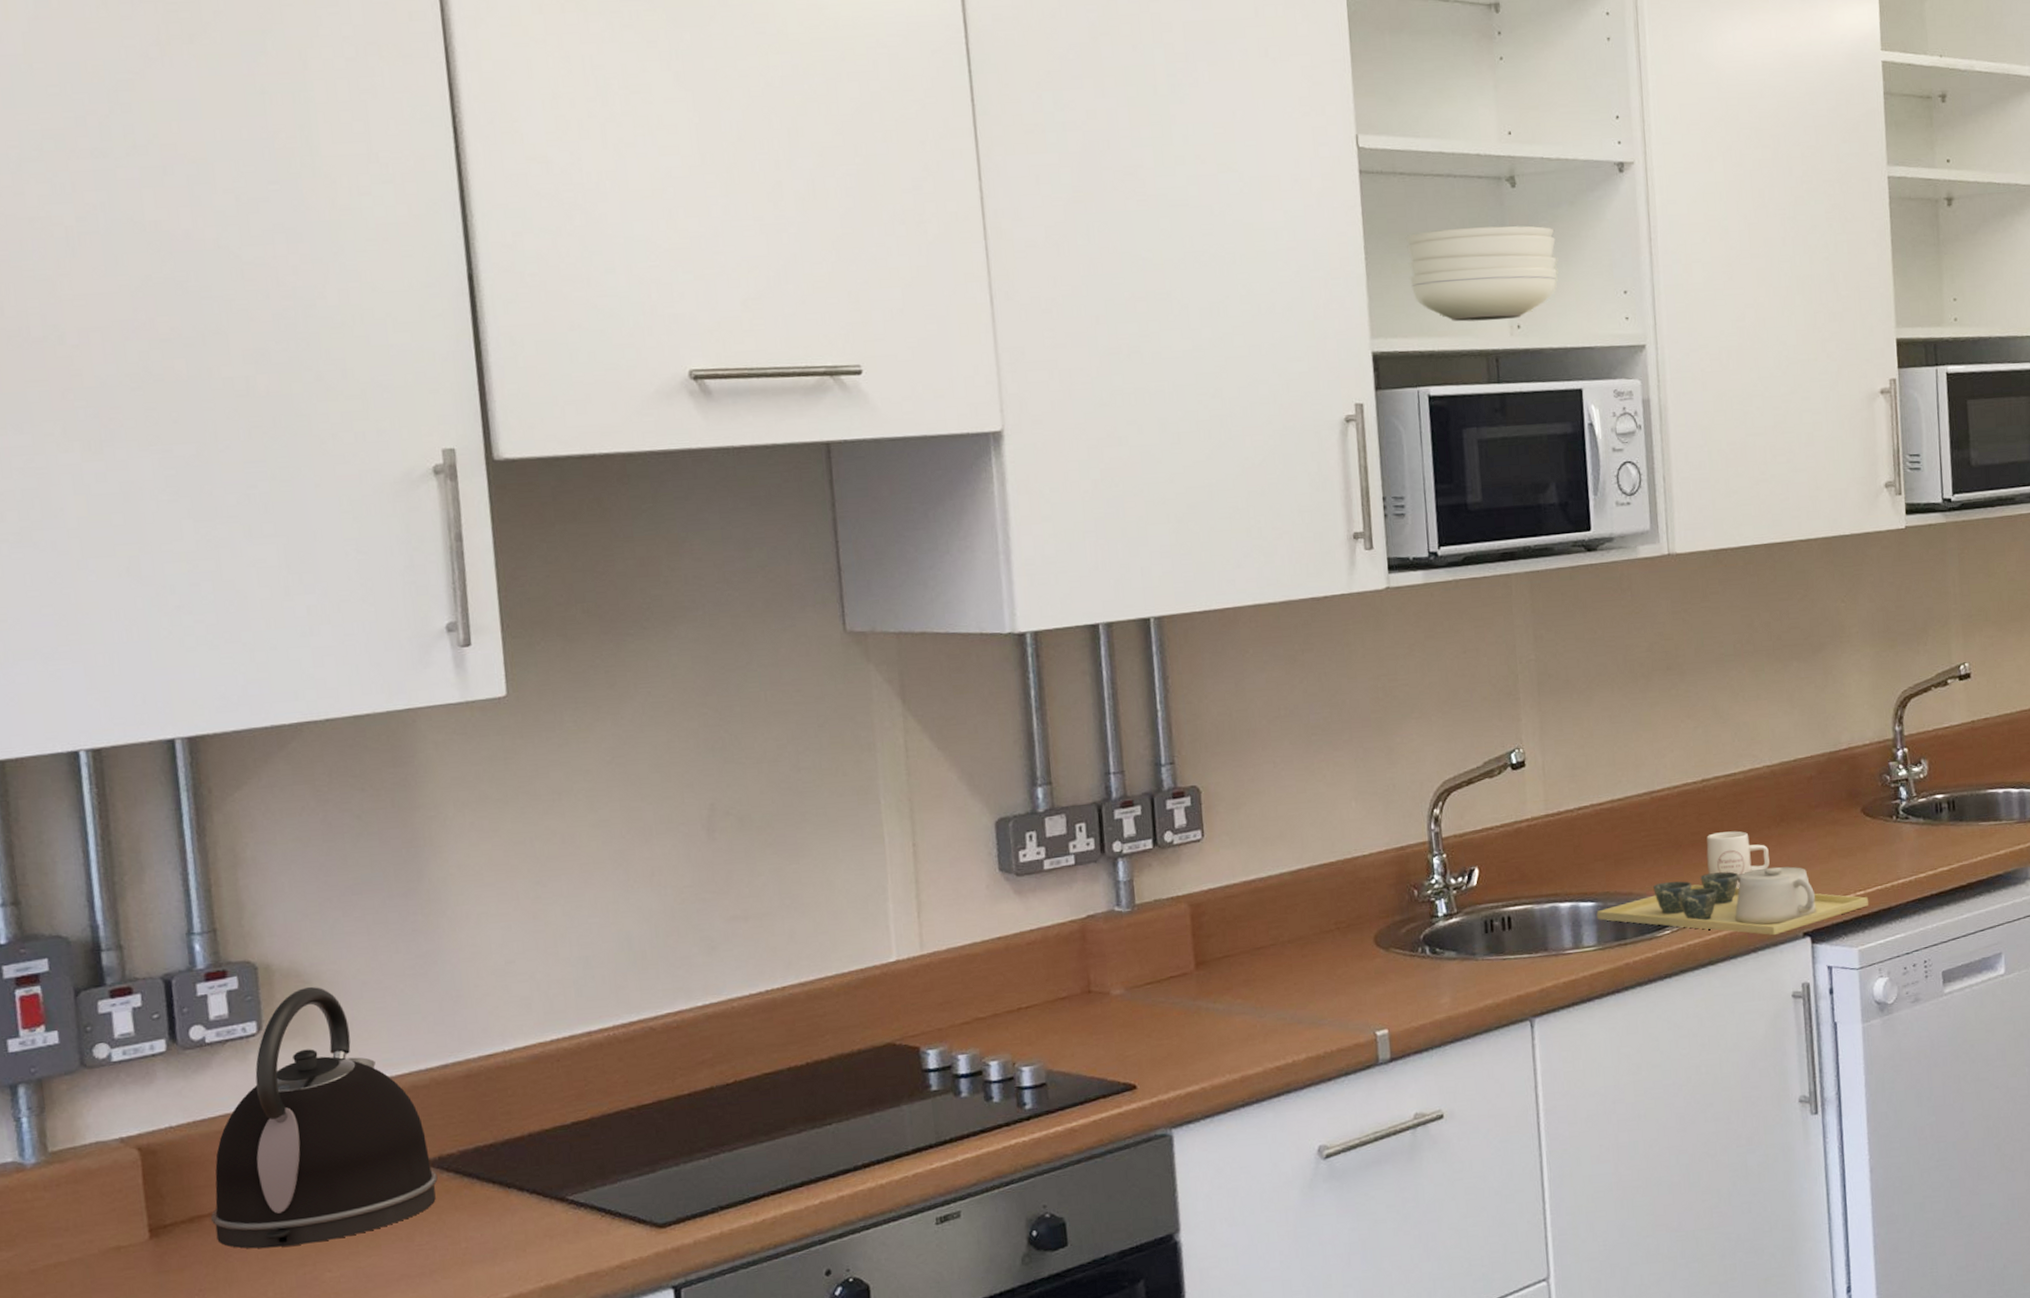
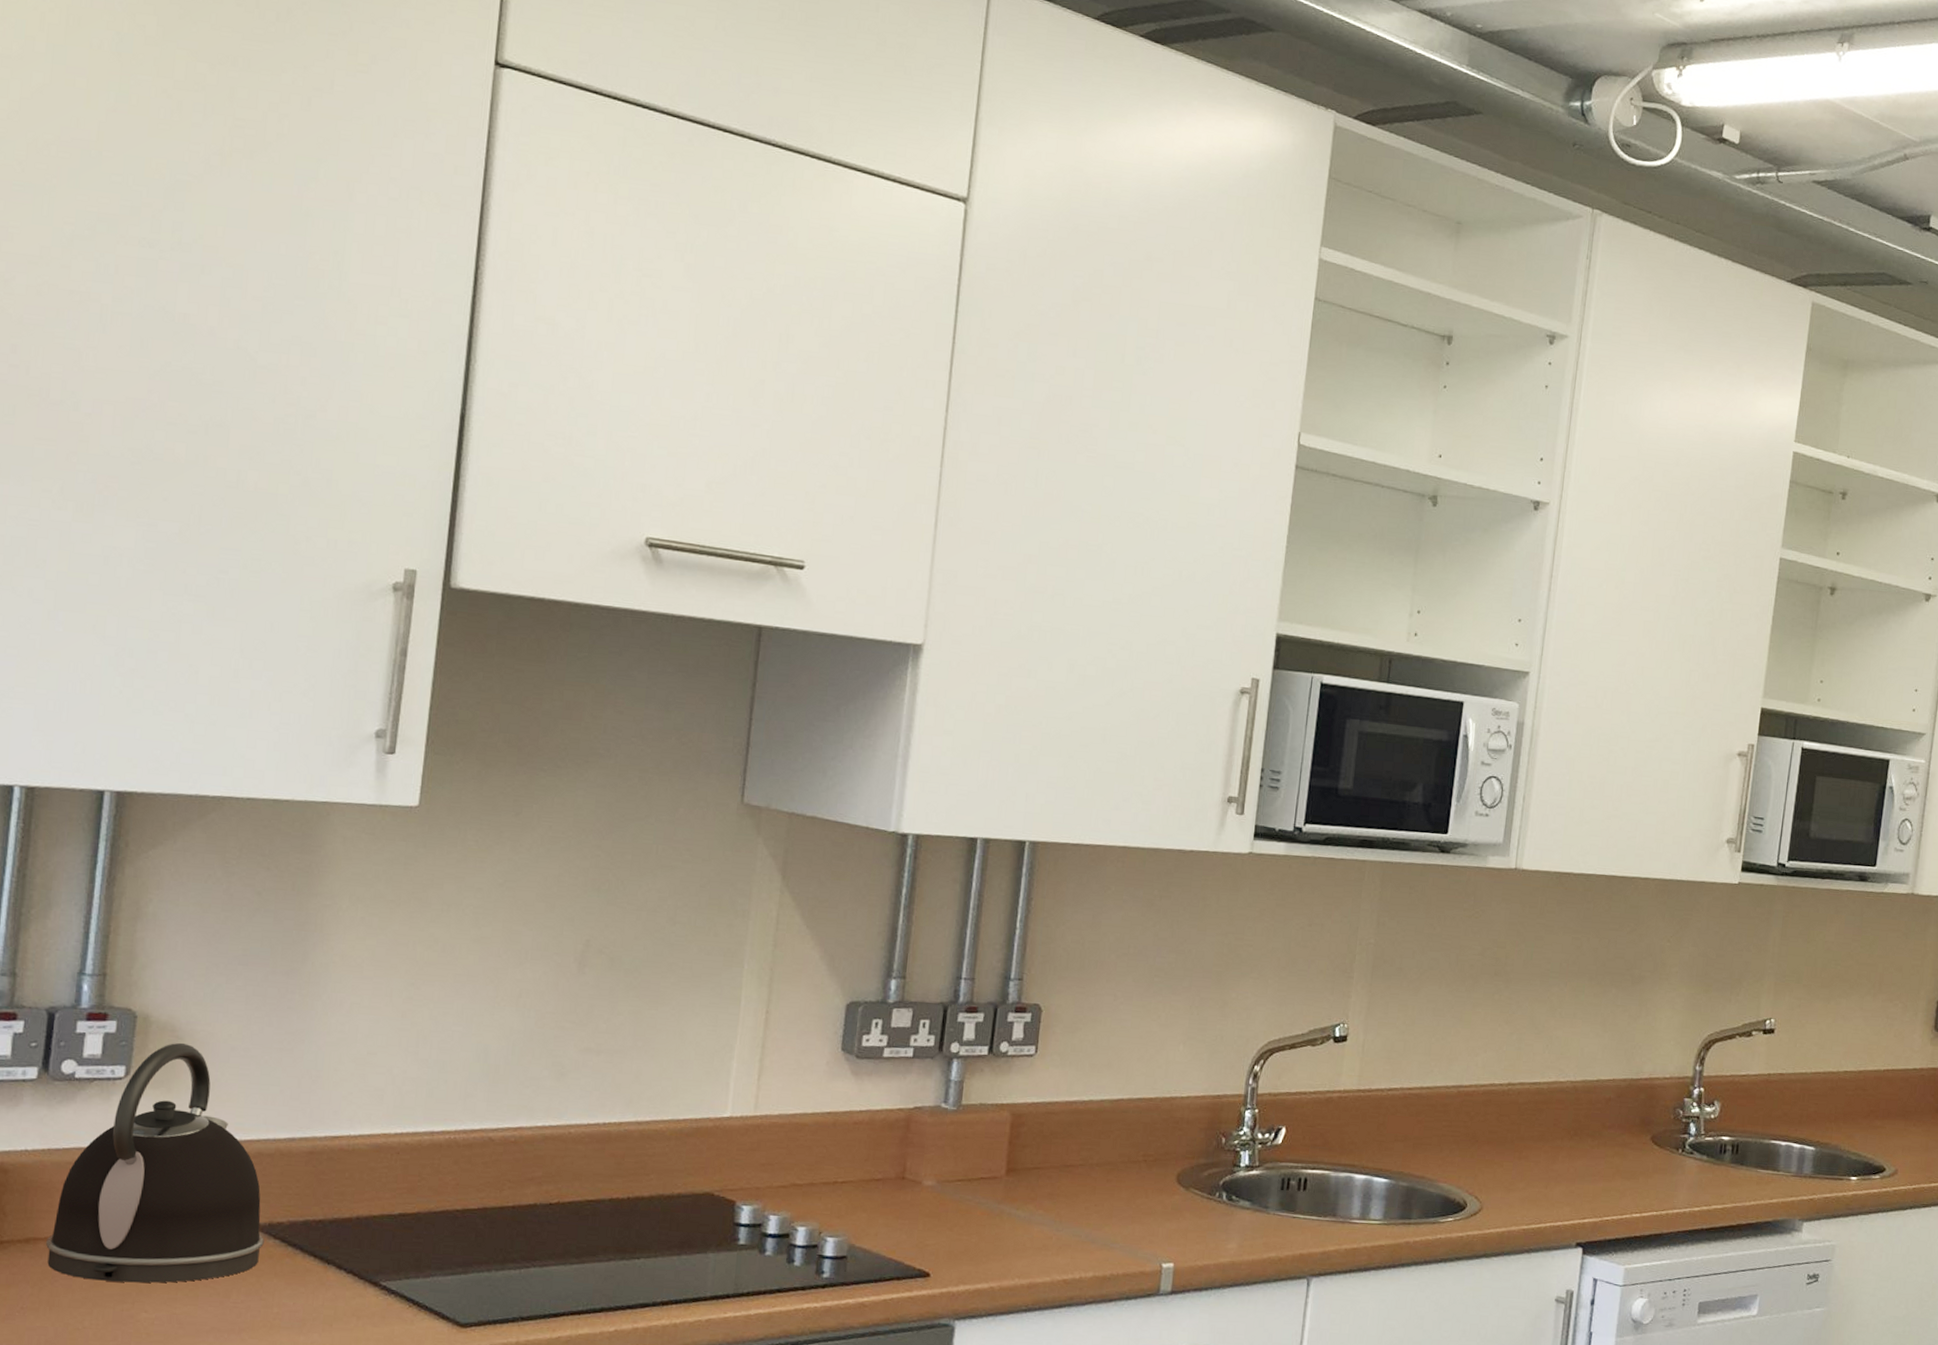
bowl: present [1405,225,1557,322] -> none [1323,532,1465,627]
tea set: present [1596,866,1869,936] -> none [1387,1171,1643,1241]
mug: present [1706,831,1770,889] -> none [1498,1135,1558,1191]

